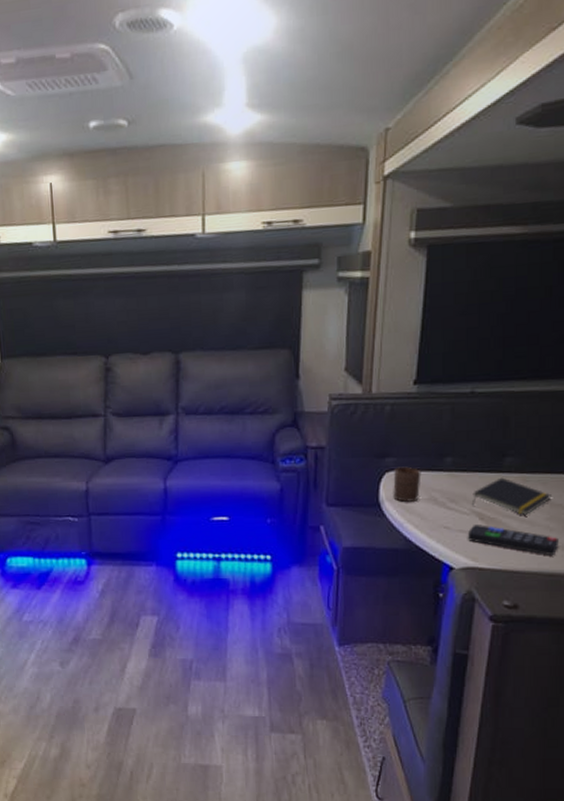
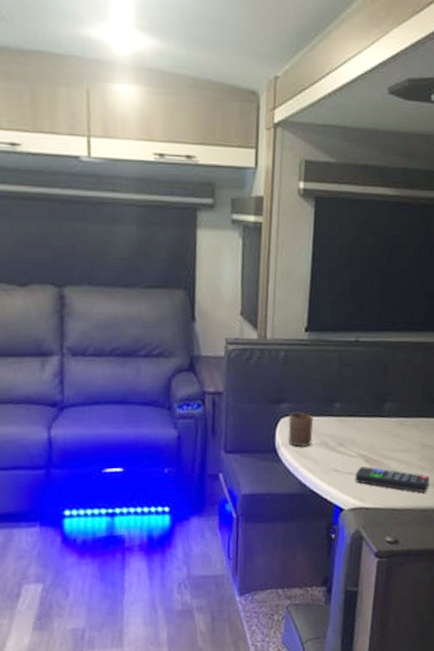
notepad: present [473,477,552,515] -> none [359,421,423,456]

